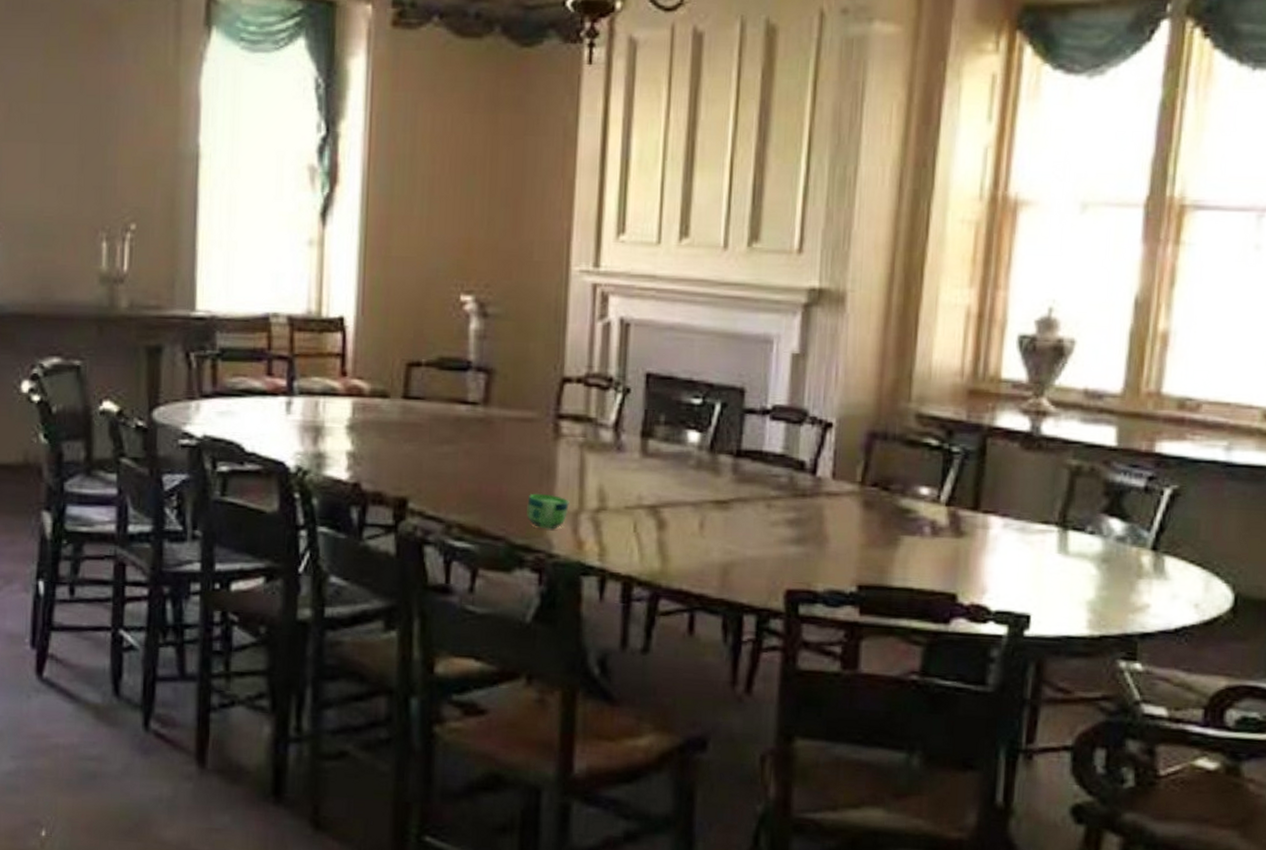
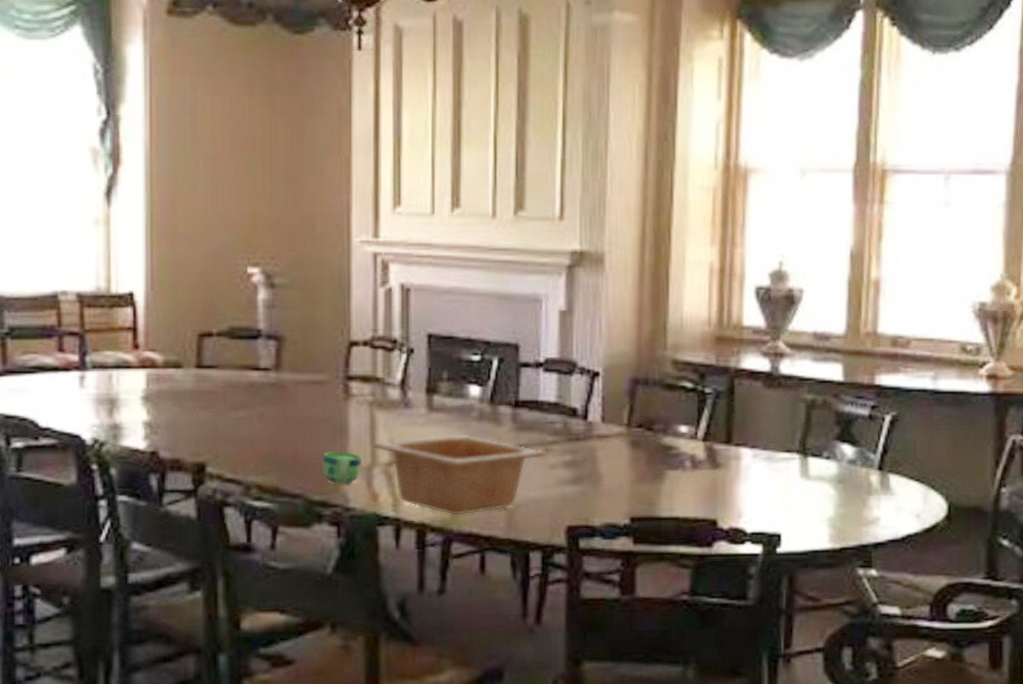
serving bowl: none [579,483,769,570] -> present [371,434,547,515]

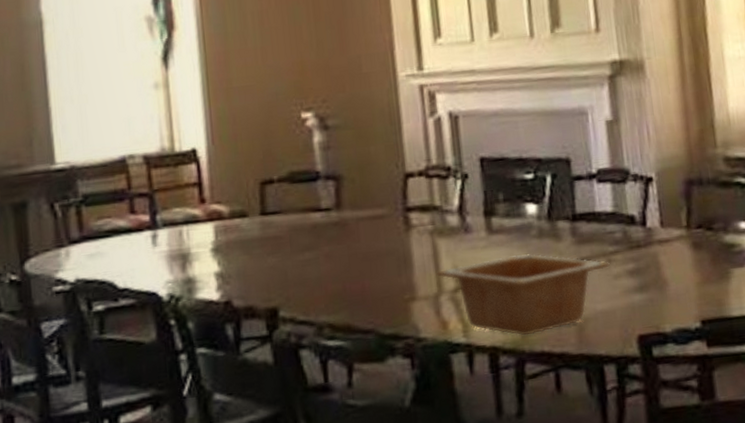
cup: present [322,451,362,485] -> none [390,282,429,316]

